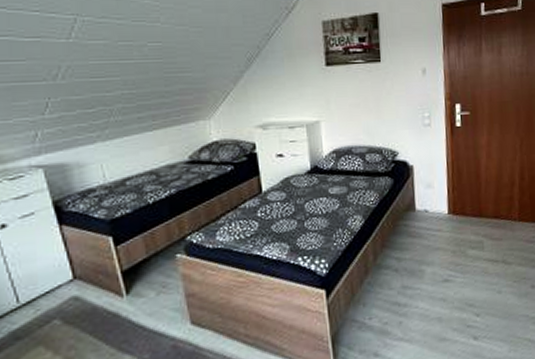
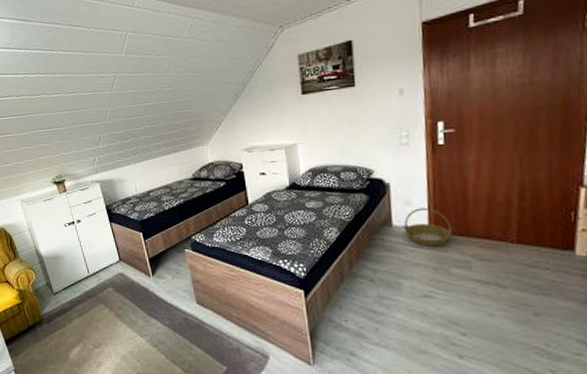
basket: none [426,190,468,229] -> present [403,207,452,246]

